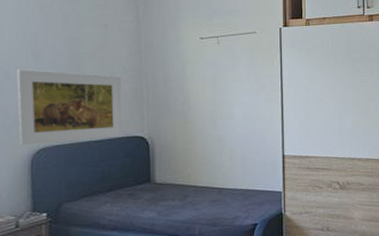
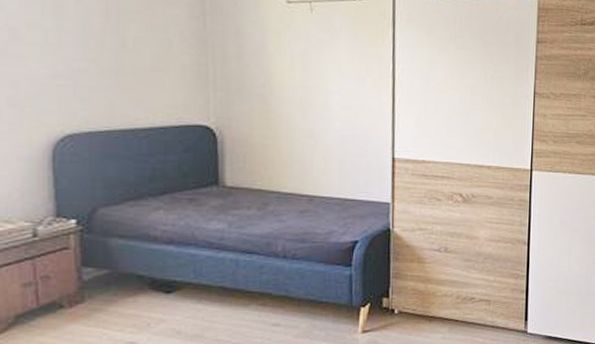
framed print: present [17,69,123,145] -> none [29,26,181,130]

